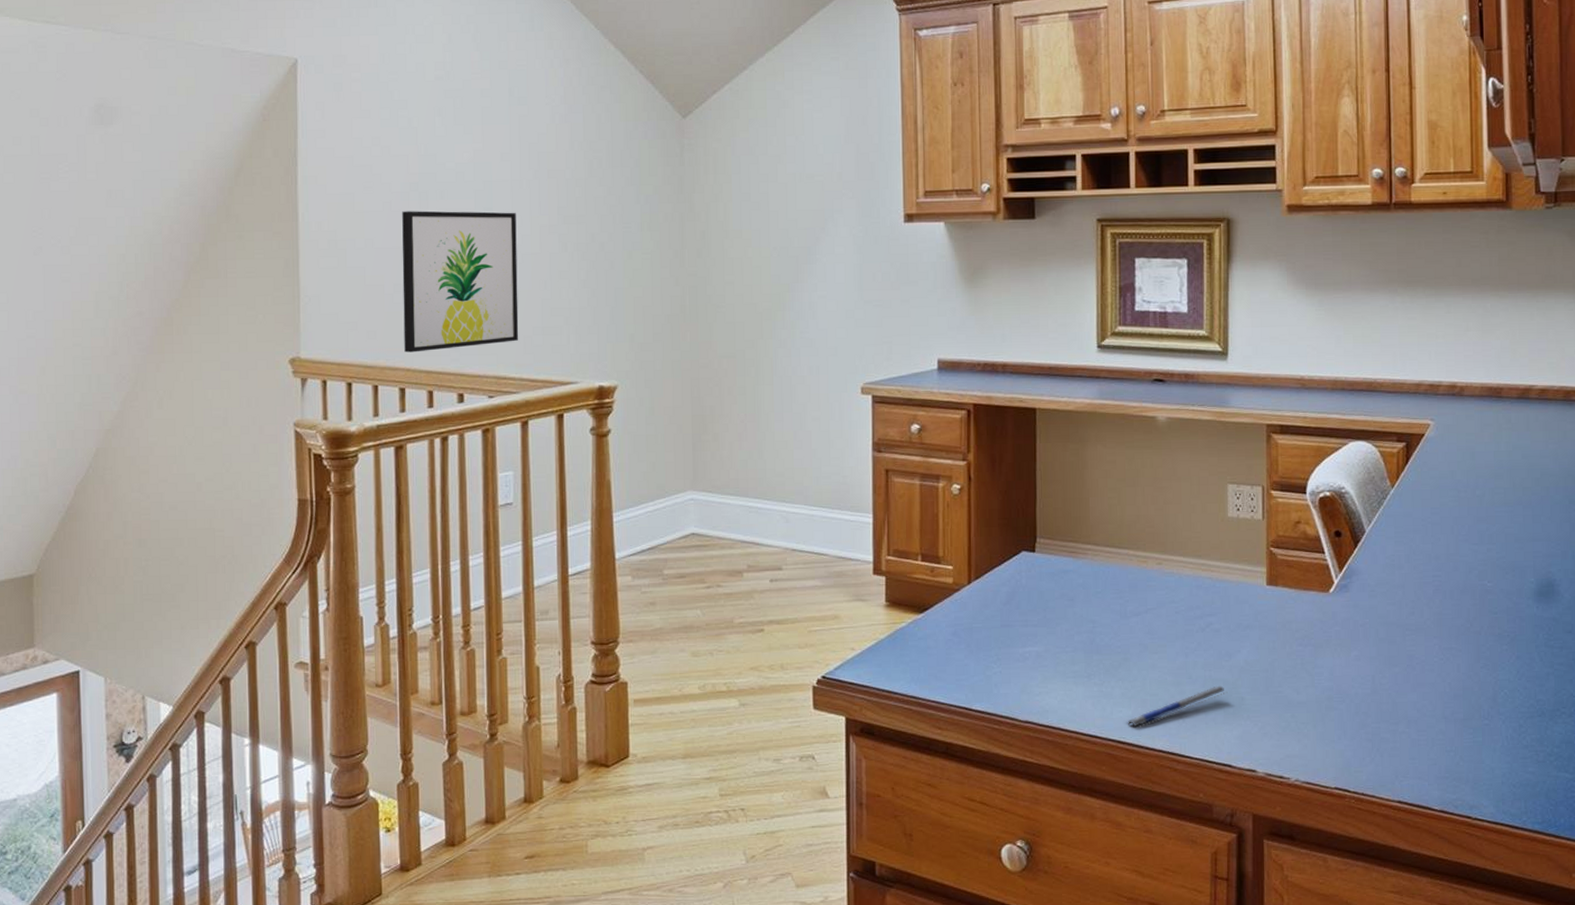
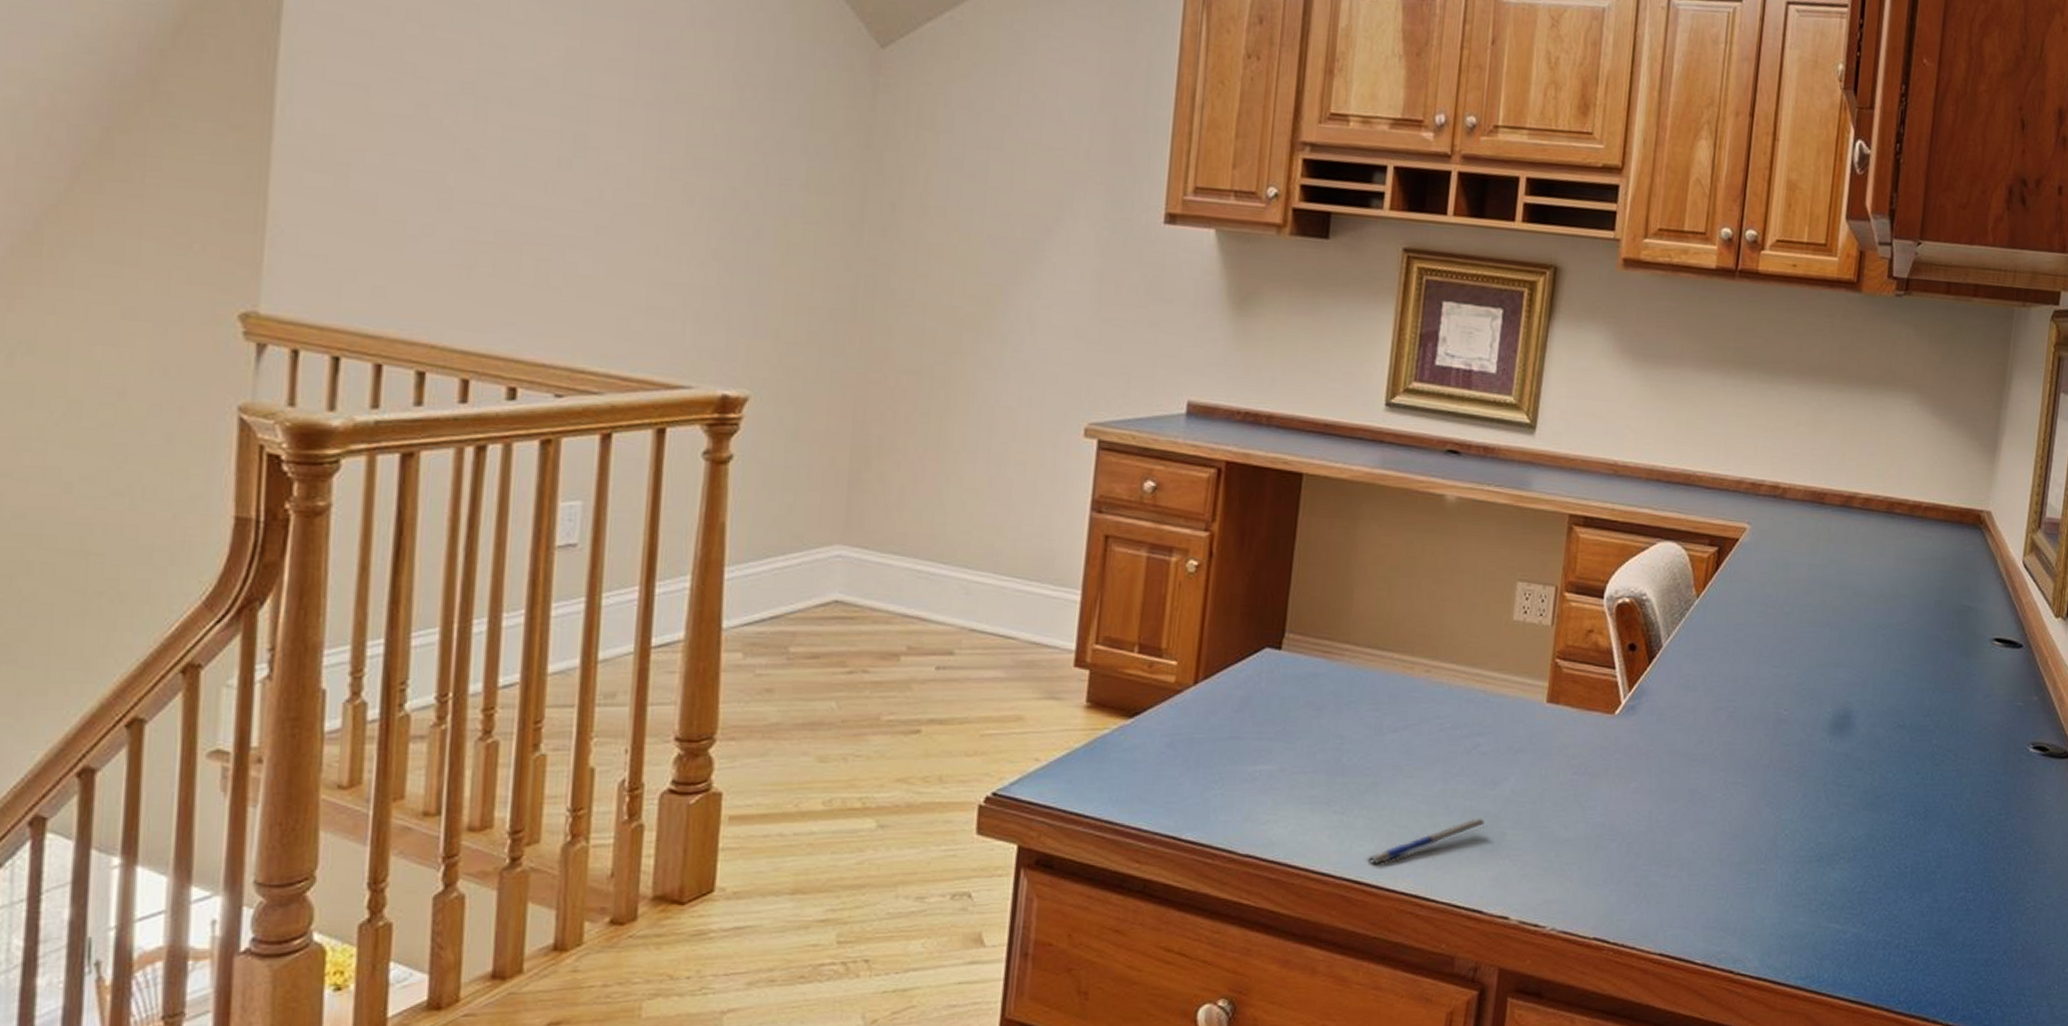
wall art: present [402,211,519,353] -> none [429,121,623,324]

